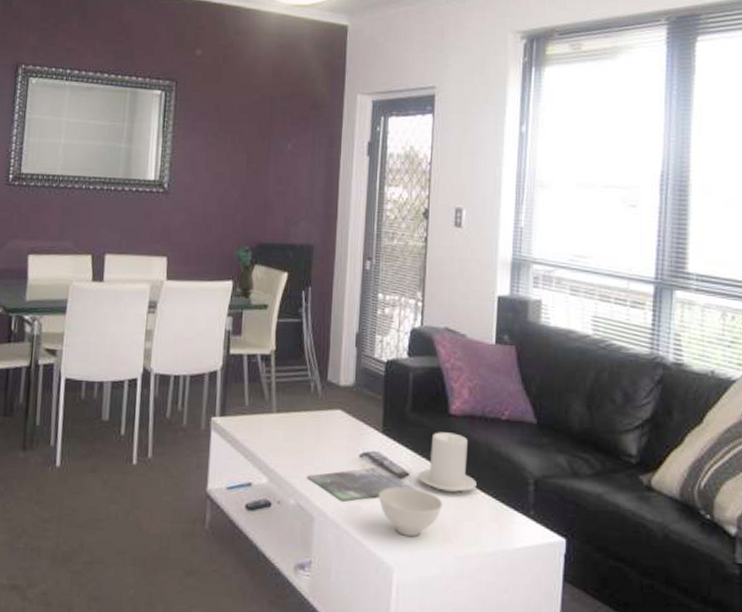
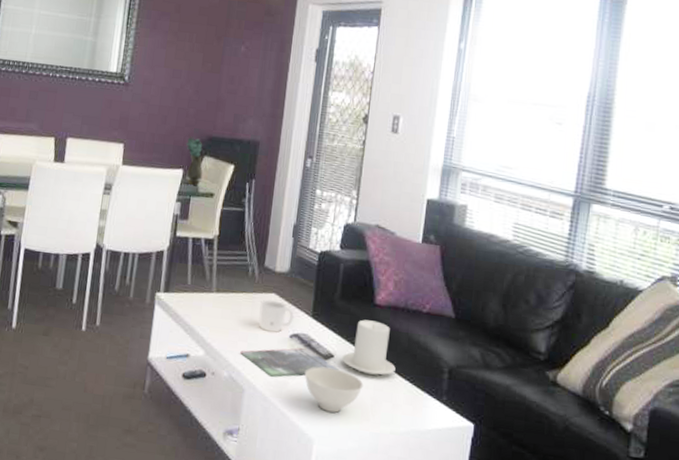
mug: none [325,417,363,453] -> present [258,299,294,333]

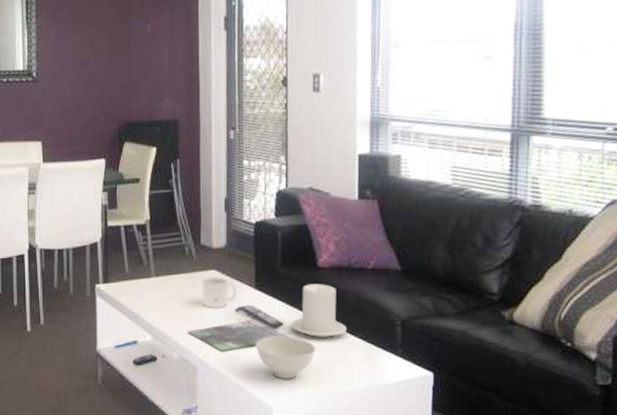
vase: present [186,135,203,186] -> none [105,123,126,174]

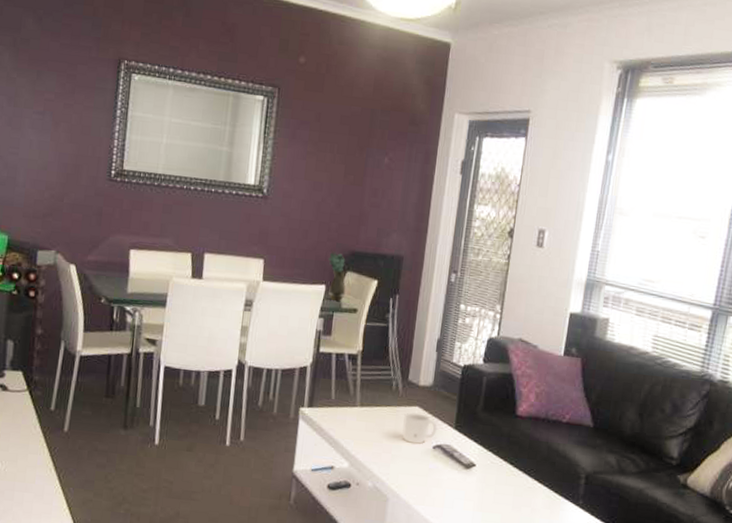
vase: none [105,123,126,174] -> present [328,250,346,302]
magazine: present [188,319,290,352] -> none [384,458,481,486]
bowl: present [255,336,316,379] -> none [446,475,504,518]
candle: present [291,284,347,337] -> none [483,430,535,482]

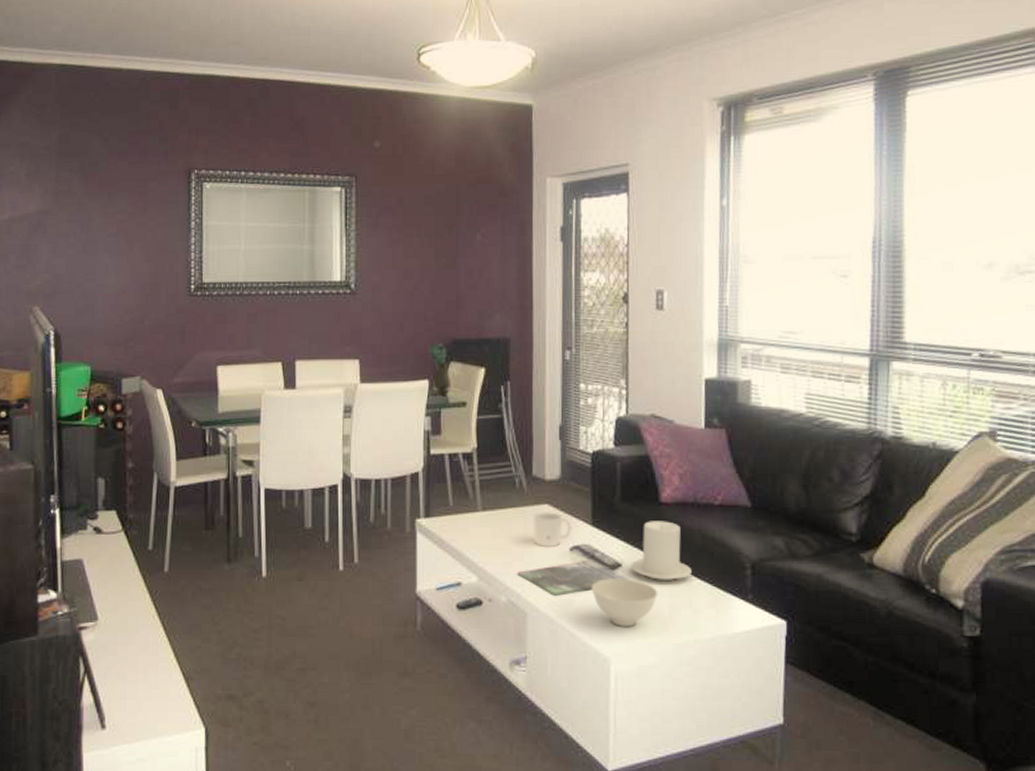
magazine: none [384,458,481,486] -> present [517,560,630,596]
bowl: none [446,475,504,518] -> present [591,578,658,627]
candle: none [483,430,535,482] -> present [631,521,692,580]

